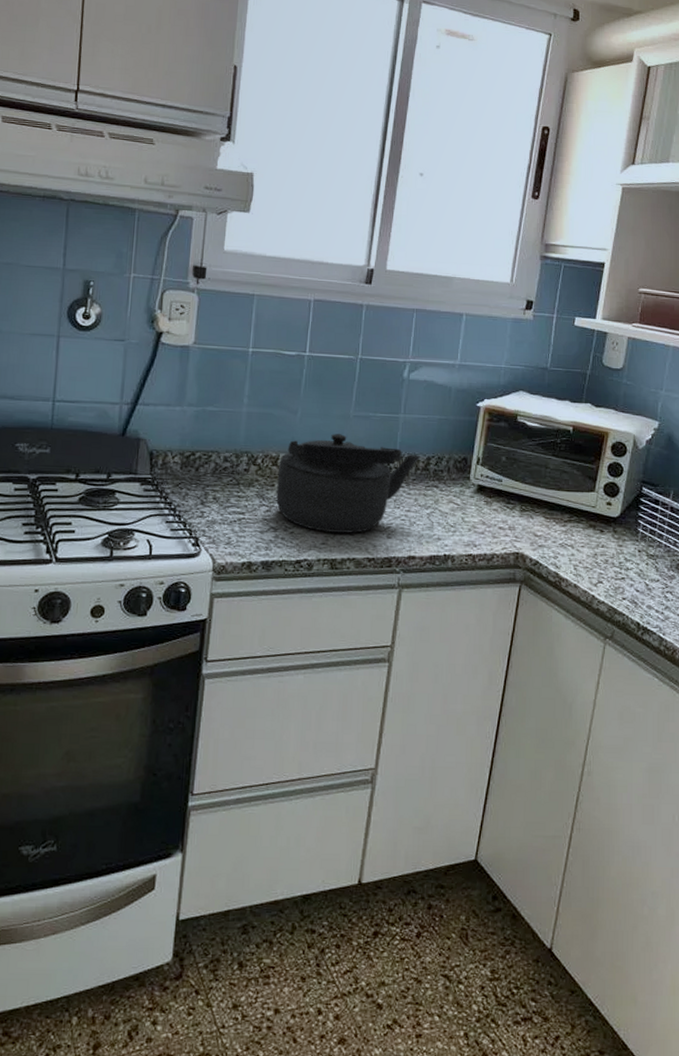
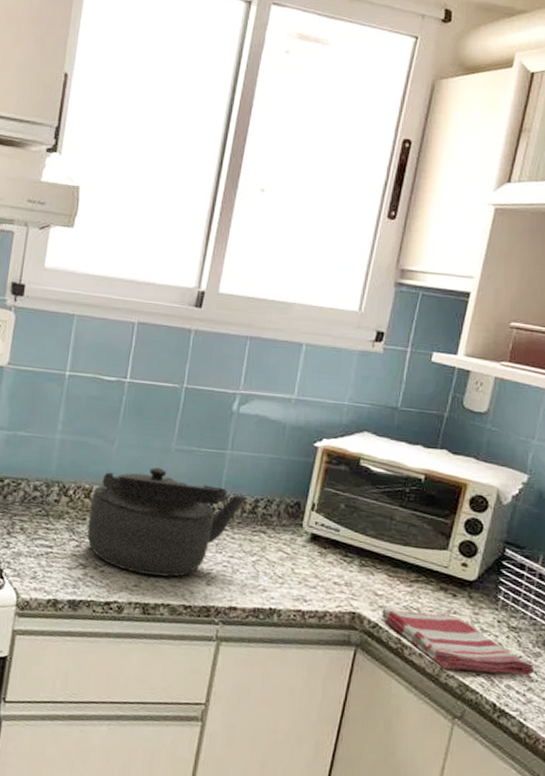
dish towel: none [540,547,670,597] -> present [381,608,535,676]

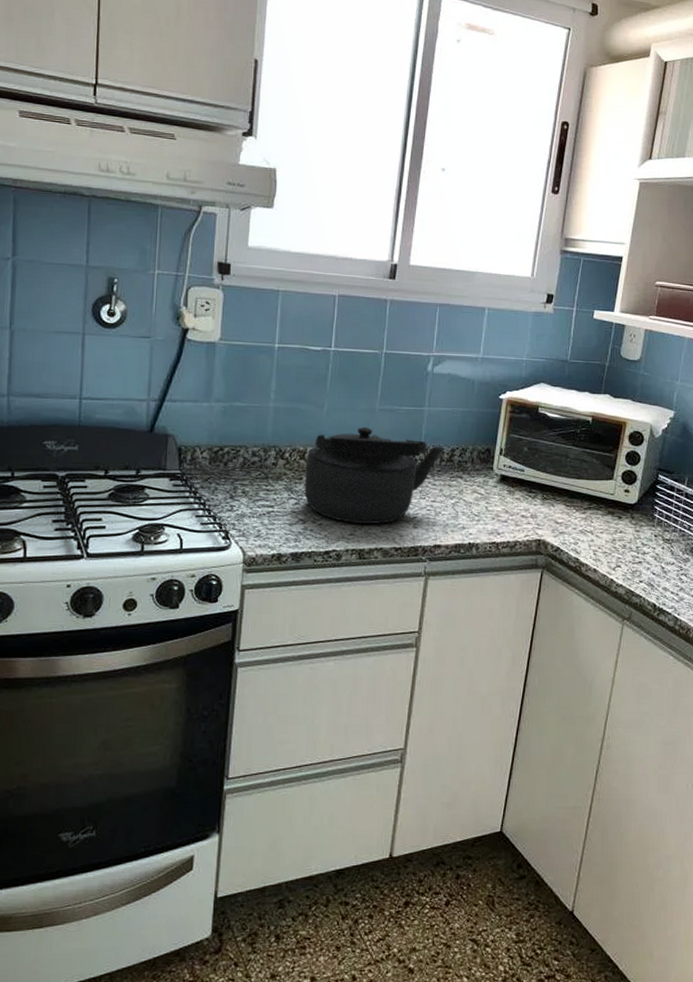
dish towel: present [381,608,535,676] -> none [561,533,685,580]

